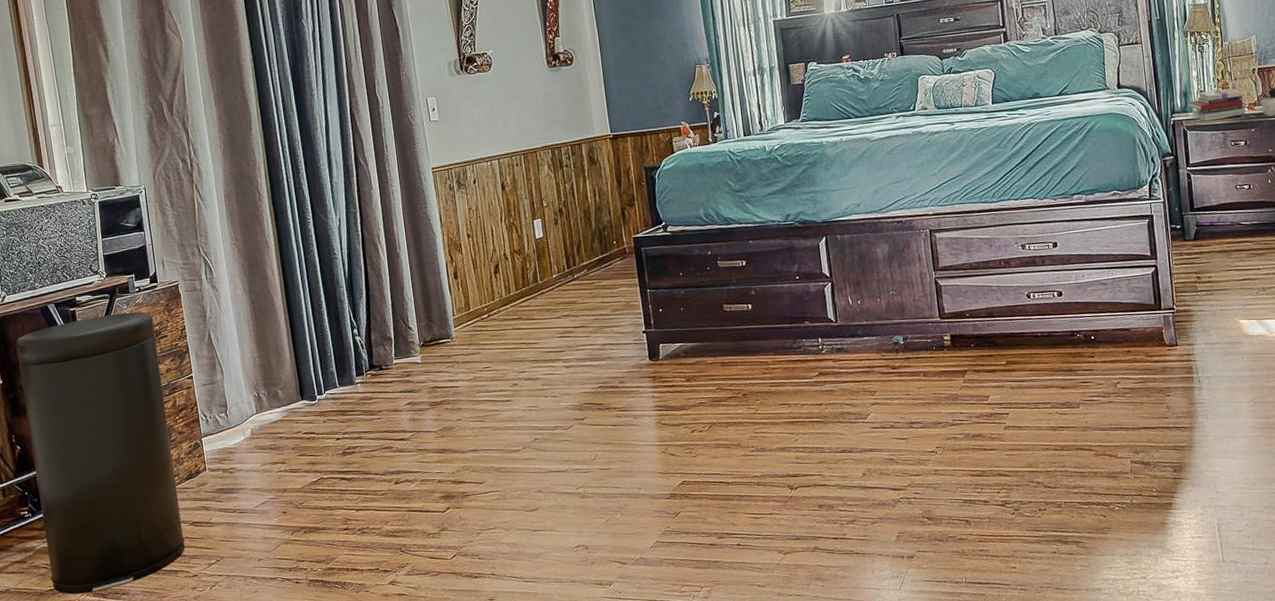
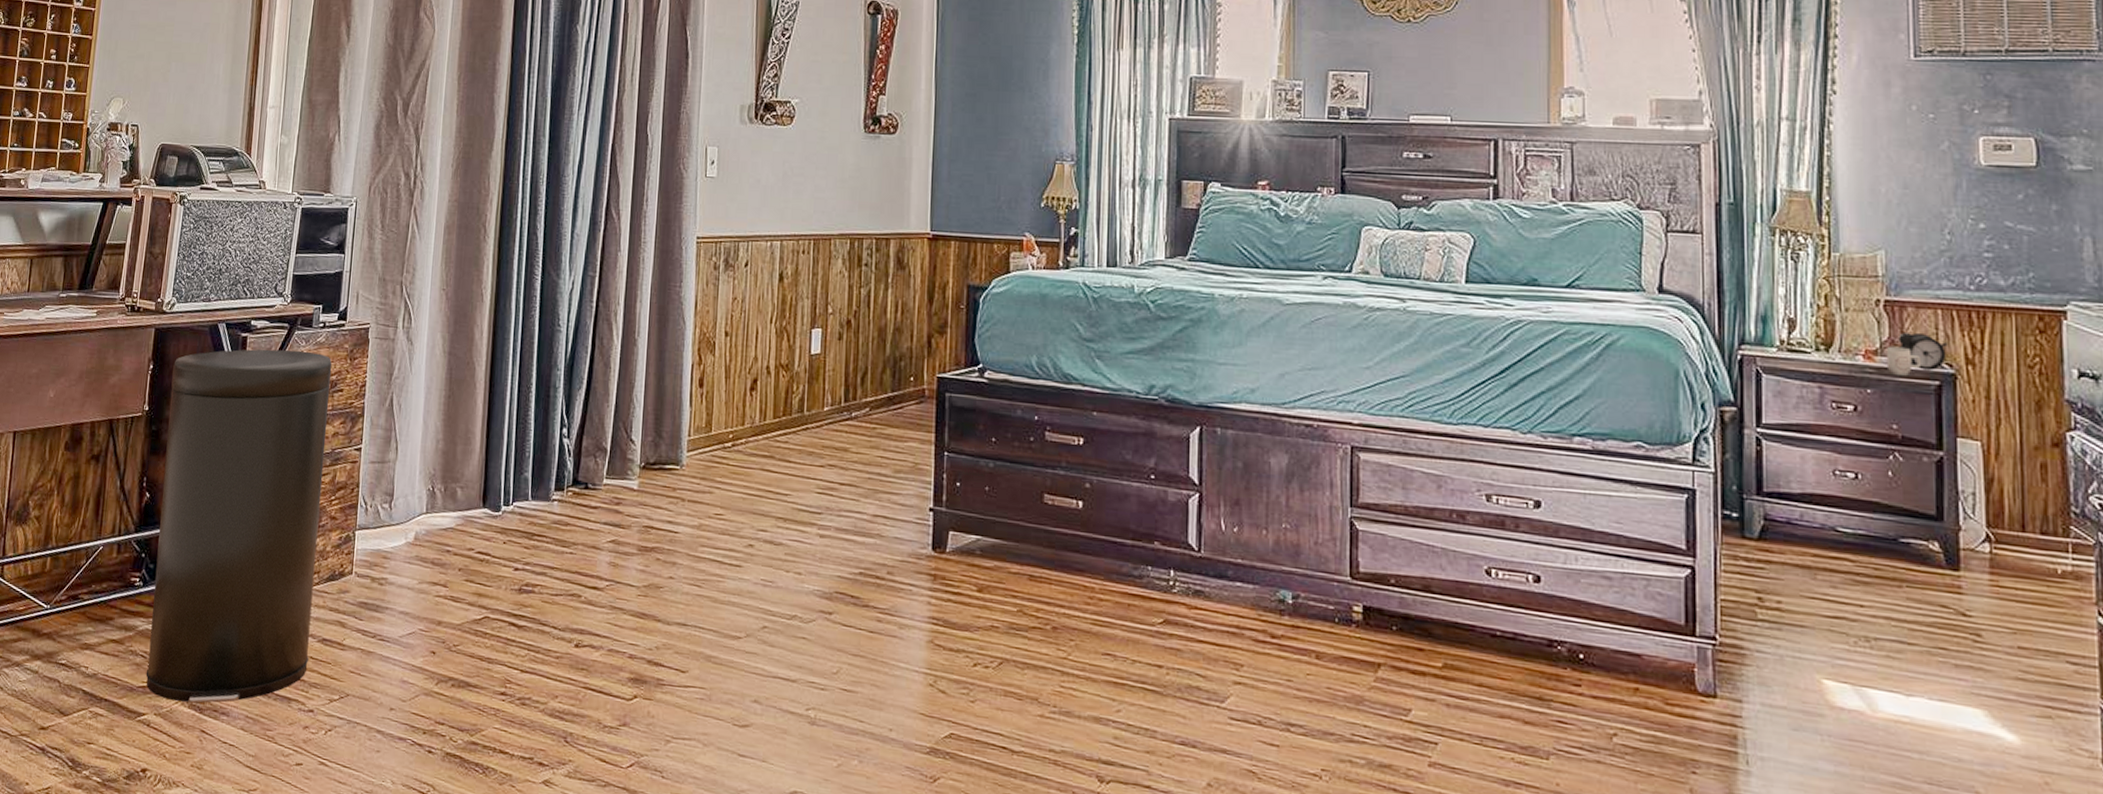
books: present [1187,88,1246,123] -> none [1766,319,1860,370]

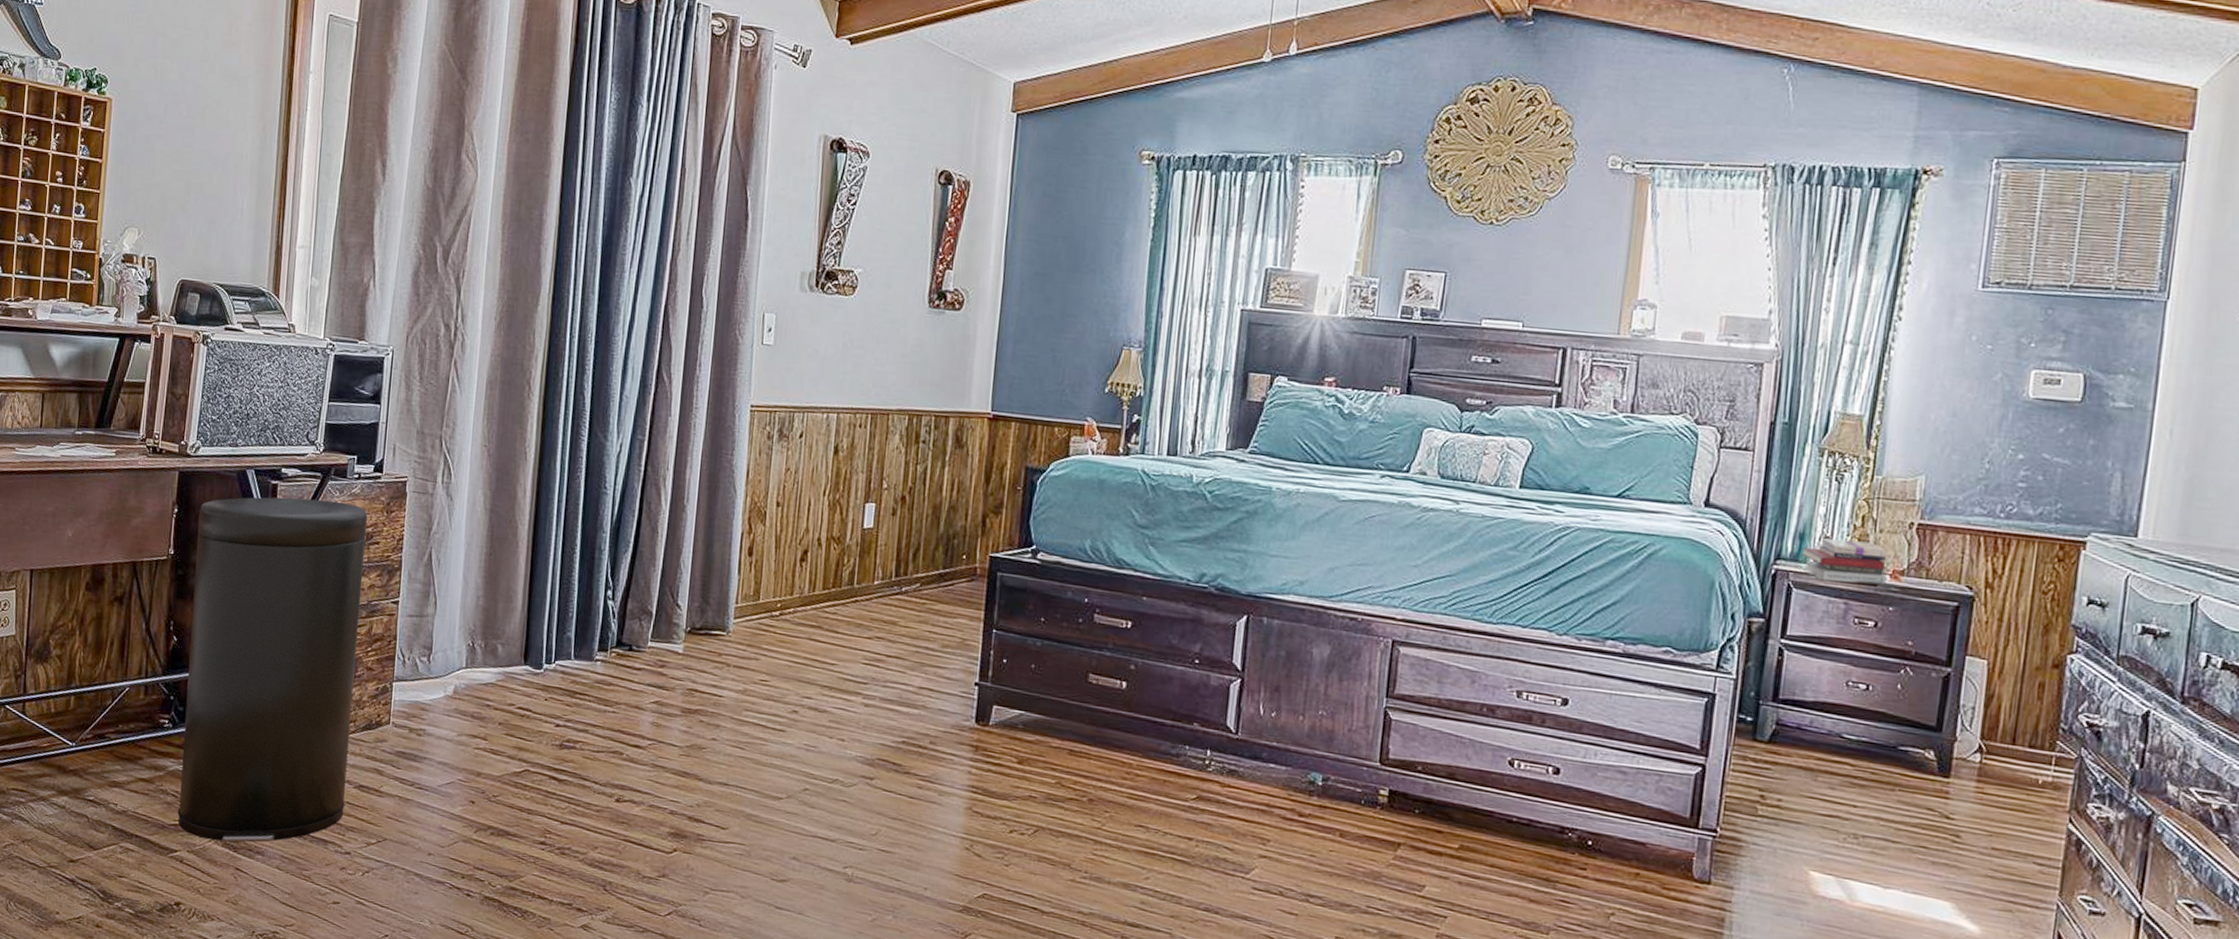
books: none [1766,319,1860,370] -> present [1802,537,1887,588]
mug: present [1886,346,1922,376] -> none [1910,567,1945,596]
alarm clock: present [1898,332,1948,371] -> none [1925,555,1971,593]

